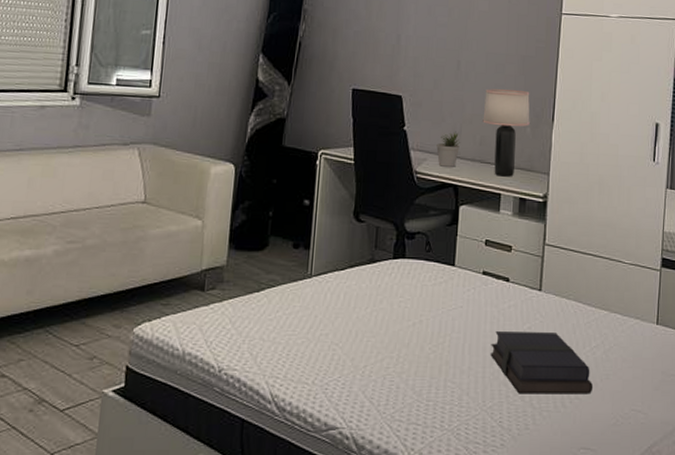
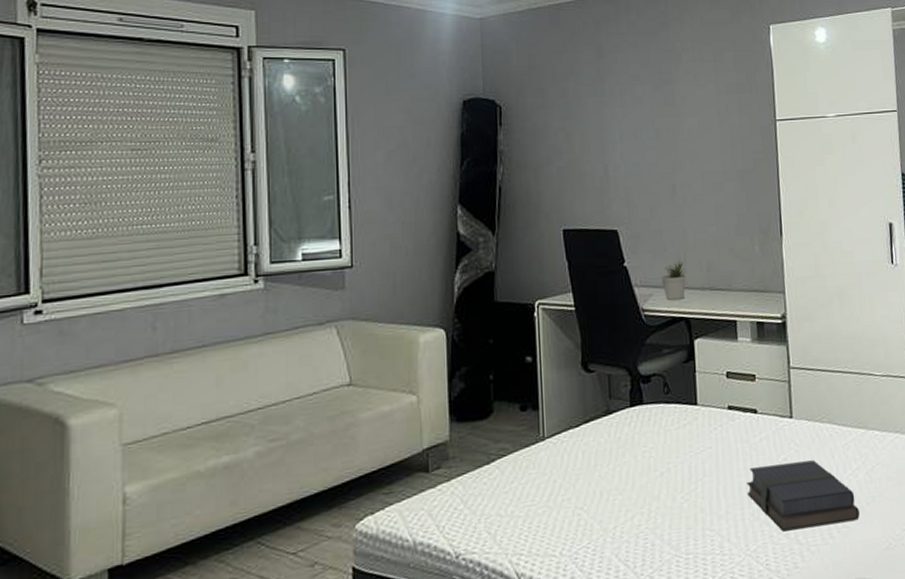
table lamp: present [482,89,530,177] -> none [706,207,758,302]

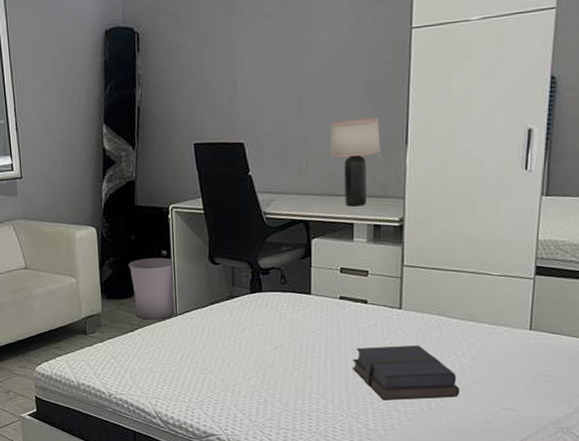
waste bin: none [485,365,542,447] -> present [128,257,175,320]
potted plant: present [661,261,686,301] -> none [283,170,307,206]
table lamp: none [706,207,758,302] -> present [329,117,381,207]

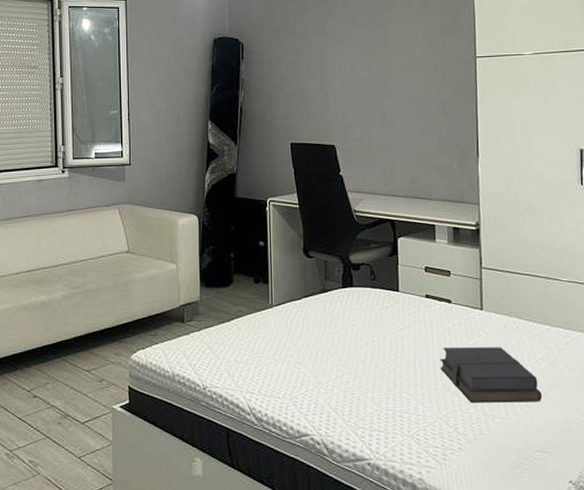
waste bin: present [128,257,175,320] -> none [227,248,271,311]
table lamp: present [329,117,381,207] -> none [411,130,456,209]

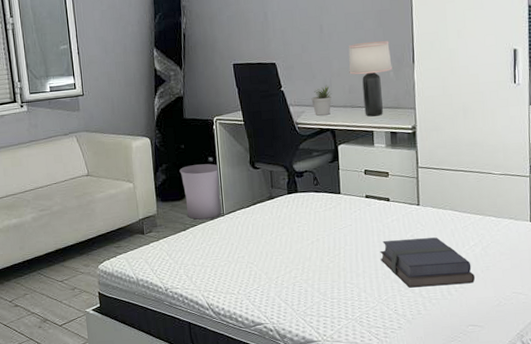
waste bin: none [227,248,271,311] -> present [179,163,222,220]
potted plant: none [371,173,392,205] -> present [311,86,332,116]
table lamp: none [411,130,456,209] -> present [348,41,392,117]

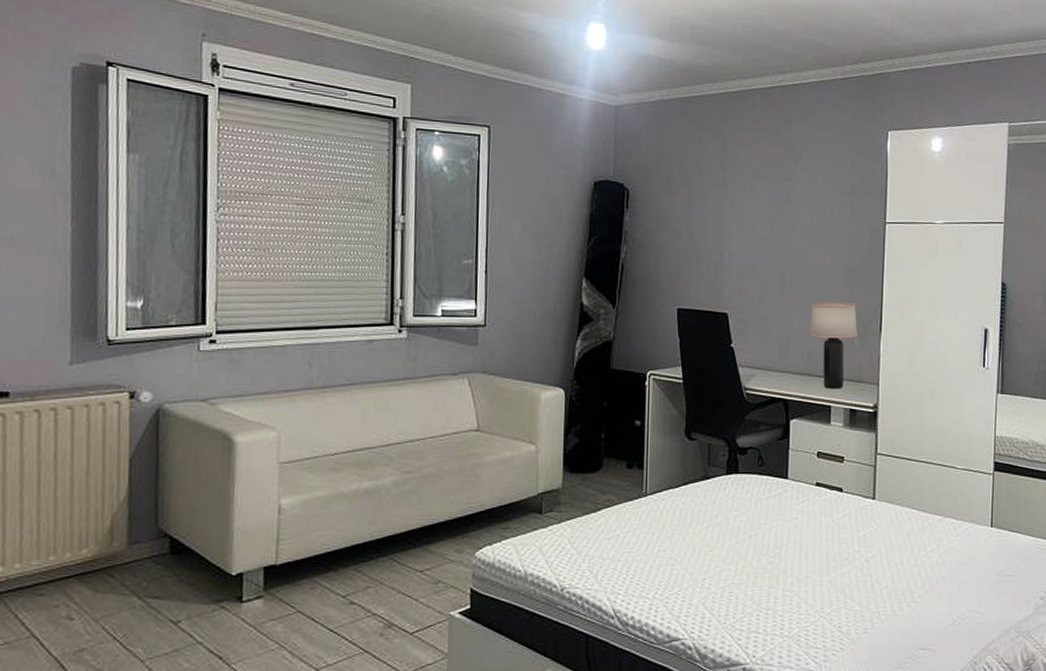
waste bin: present [179,163,222,220] -> none [597,428,647,500]
potted plant: present [311,86,332,116] -> none [764,347,788,383]
book: present [380,237,476,288] -> none [827,539,930,600]

